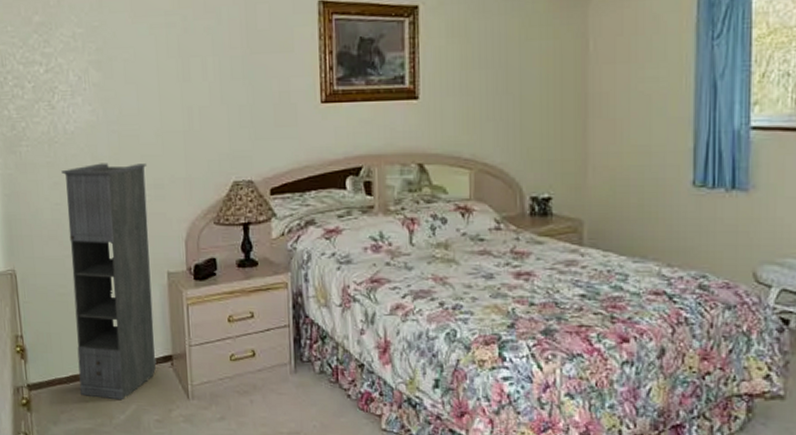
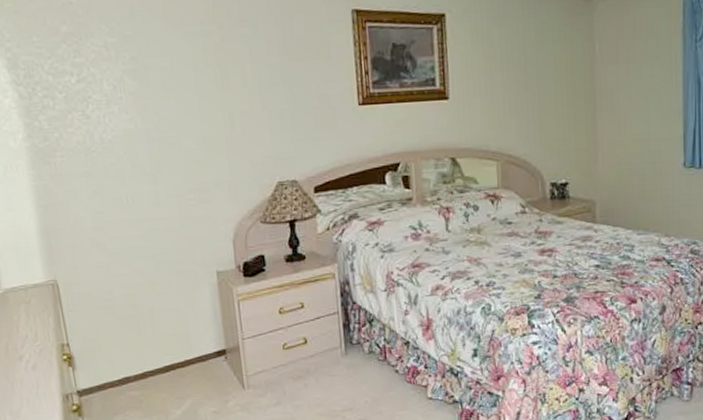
storage cabinet: present [61,163,157,401] -> none [101,169,210,397]

